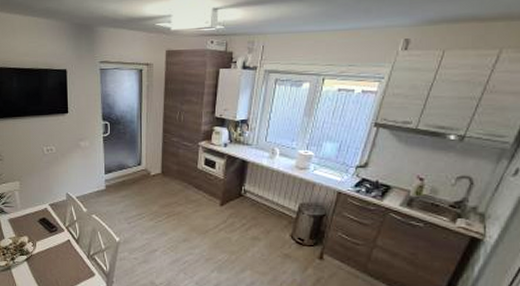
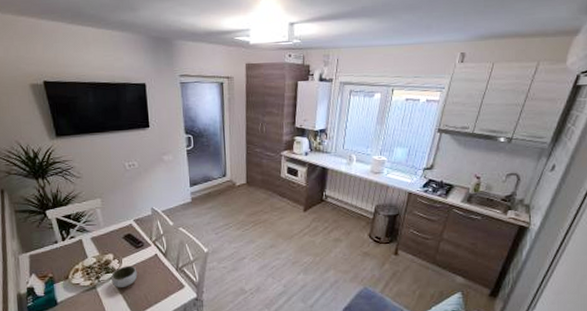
bowl: none [25,249,50,271] -> present [111,266,138,288]

